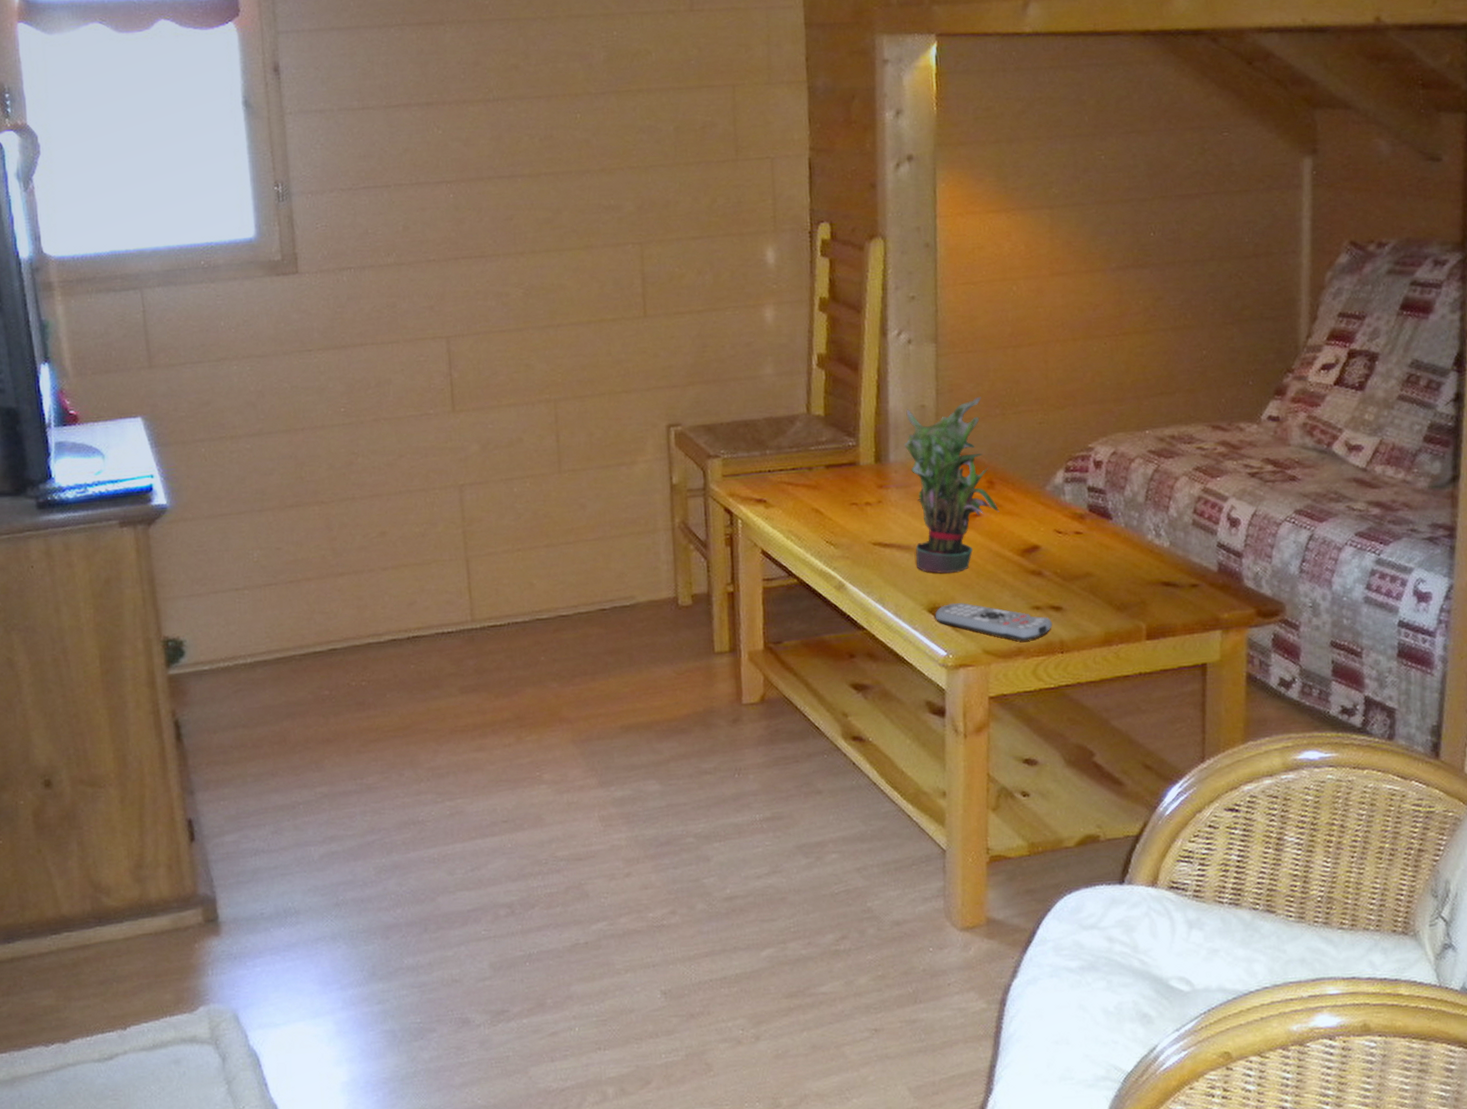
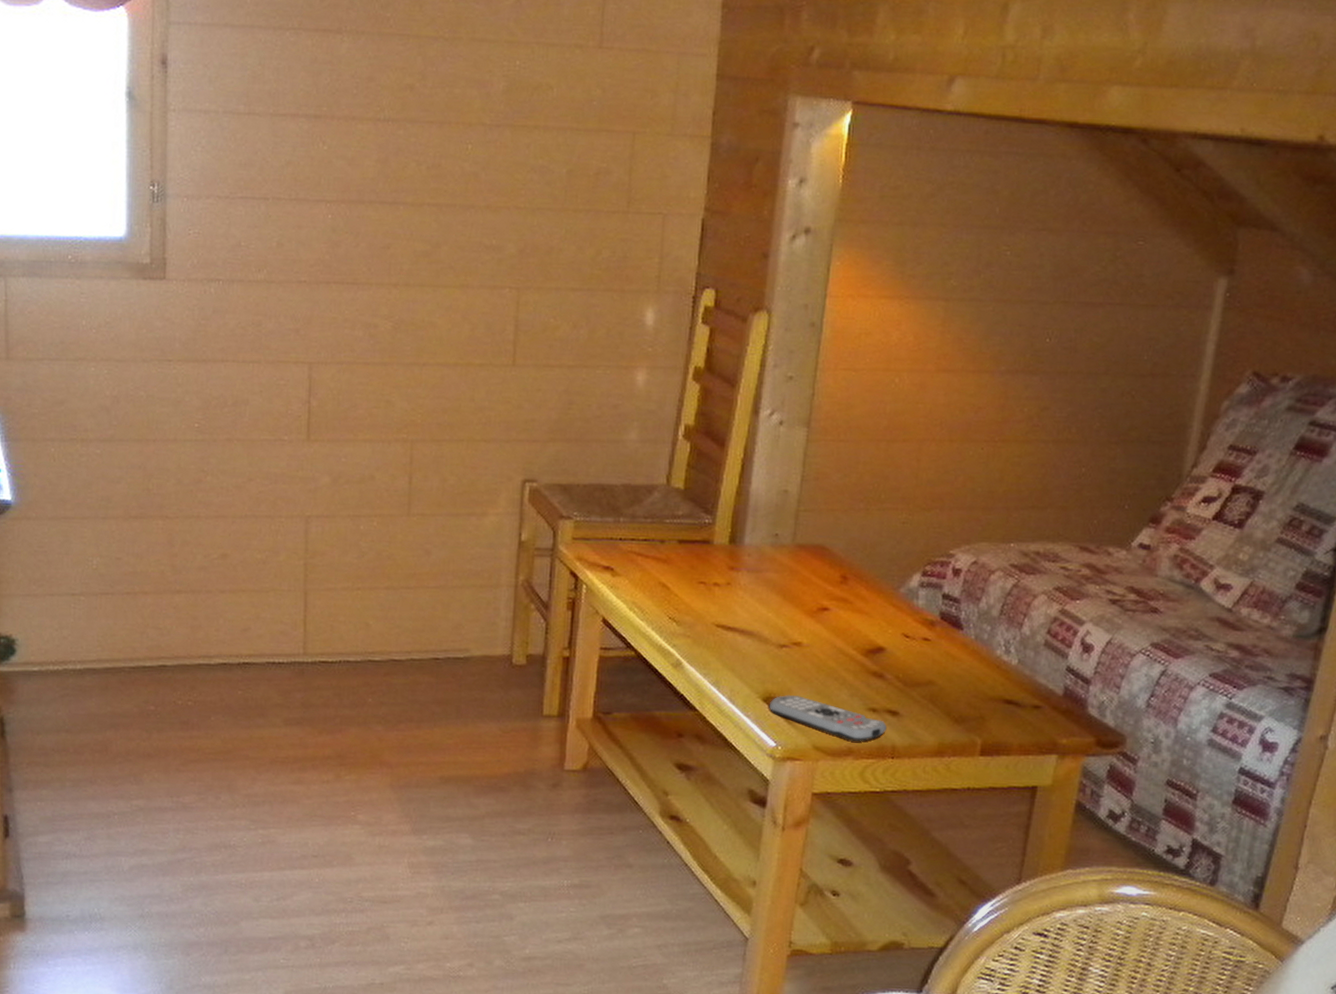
potted plant: present [903,396,1000,574] -> none [757,488,849,664]

